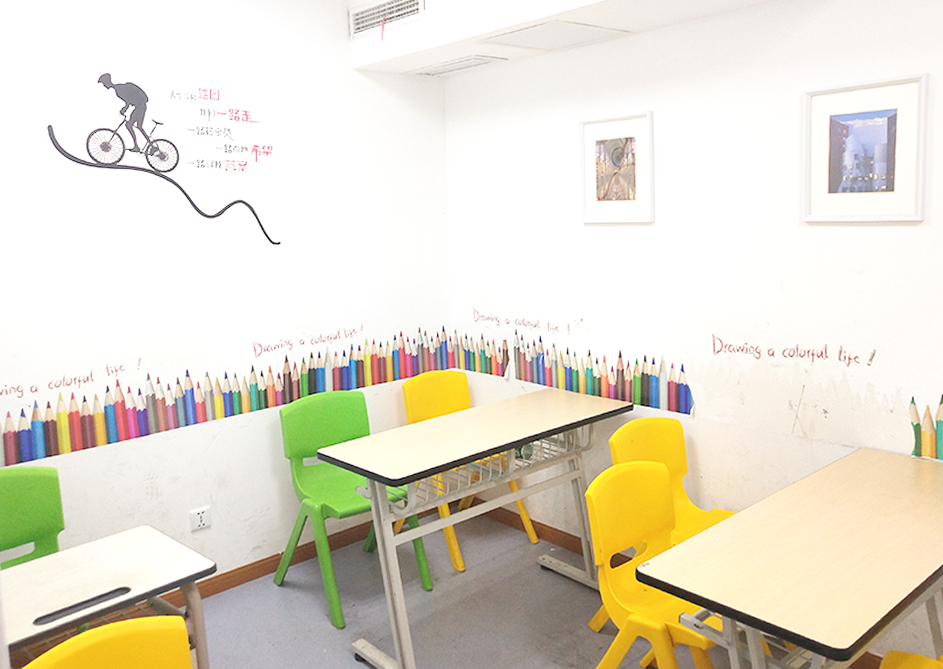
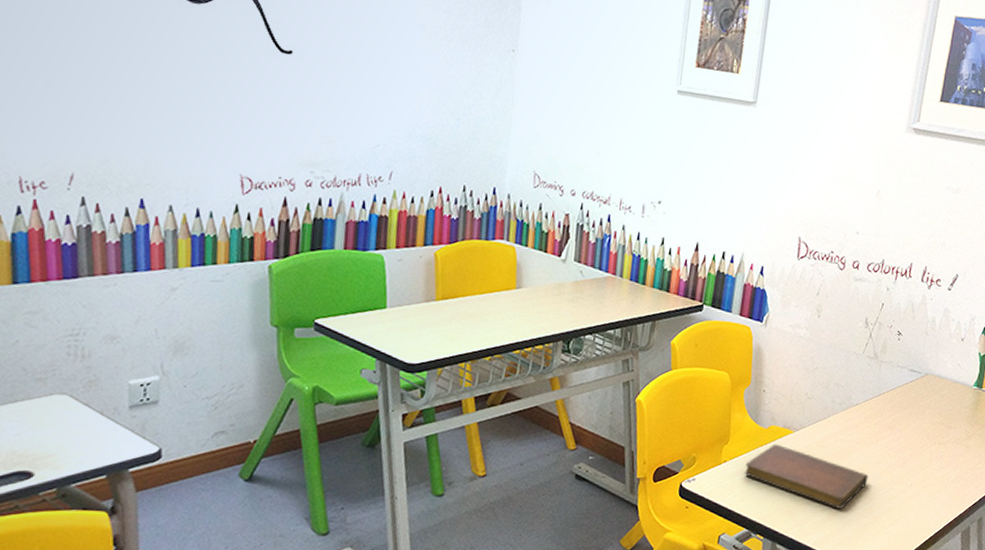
notebook: none [694,525,818,584] -> present [744,444,869,509]

